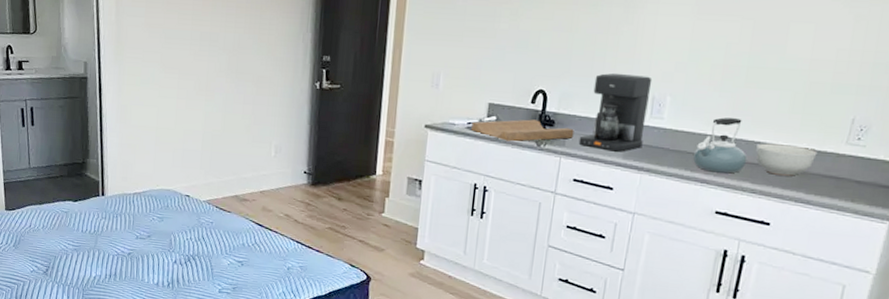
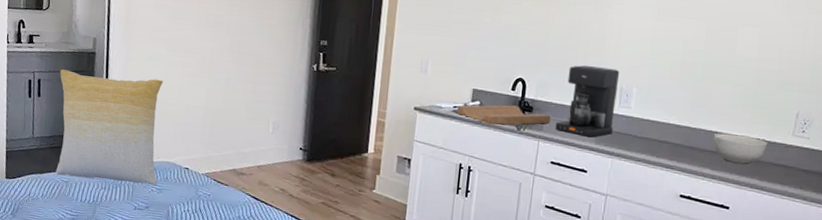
pillow: none [52,96,159,215] -> present [55,70,163,186]
kettle: present [693,117,748,174] -> none [658,108,707,160]

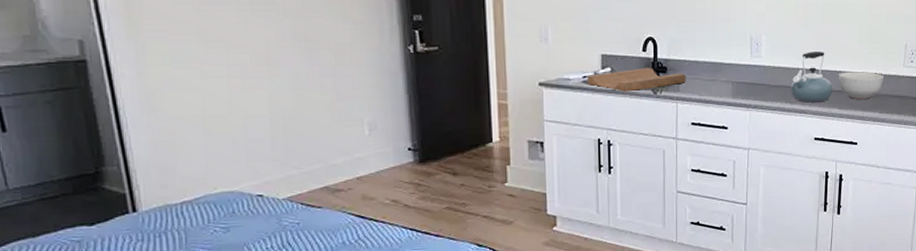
pillow: present [55,70,163,186] -> none [31,86,221,234]
coffee maker: present [555,65,620,138] -> none [691,16,748,92]
kettle: none [658,108,707,160] -> present [791,52,833,102]

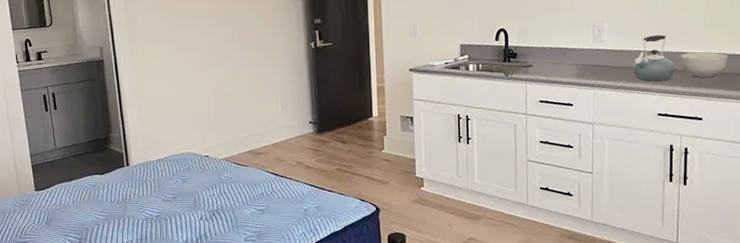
cutting board: present [587,68,686,92] -> none [449,54,534,75]

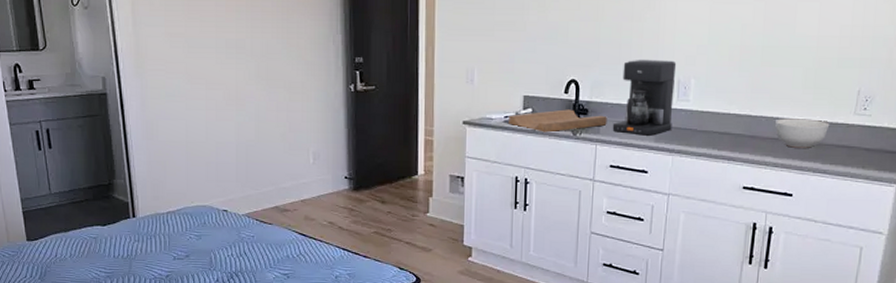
cutting board: none [449,54,534,75] -> present [509,109,607,133]
coffee maker: none [539,8,591,74] -> present [612,59,677,136]
kettle: present [633,35,676,81] -> none [719,96,768,150]

